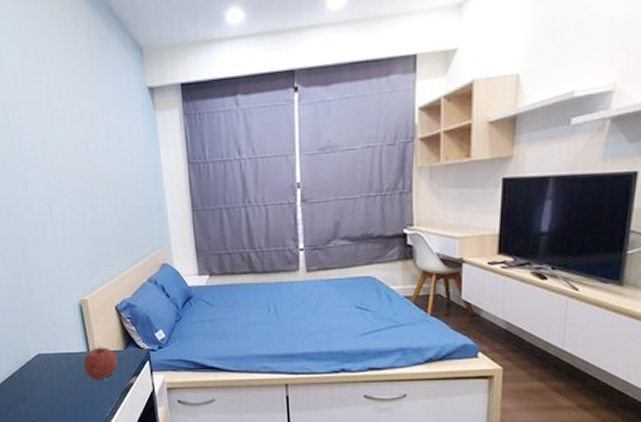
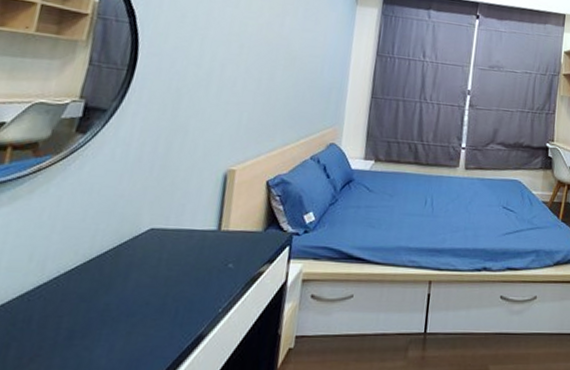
fruit: present [83,346,117,380] -> none [206,224,252,266]

